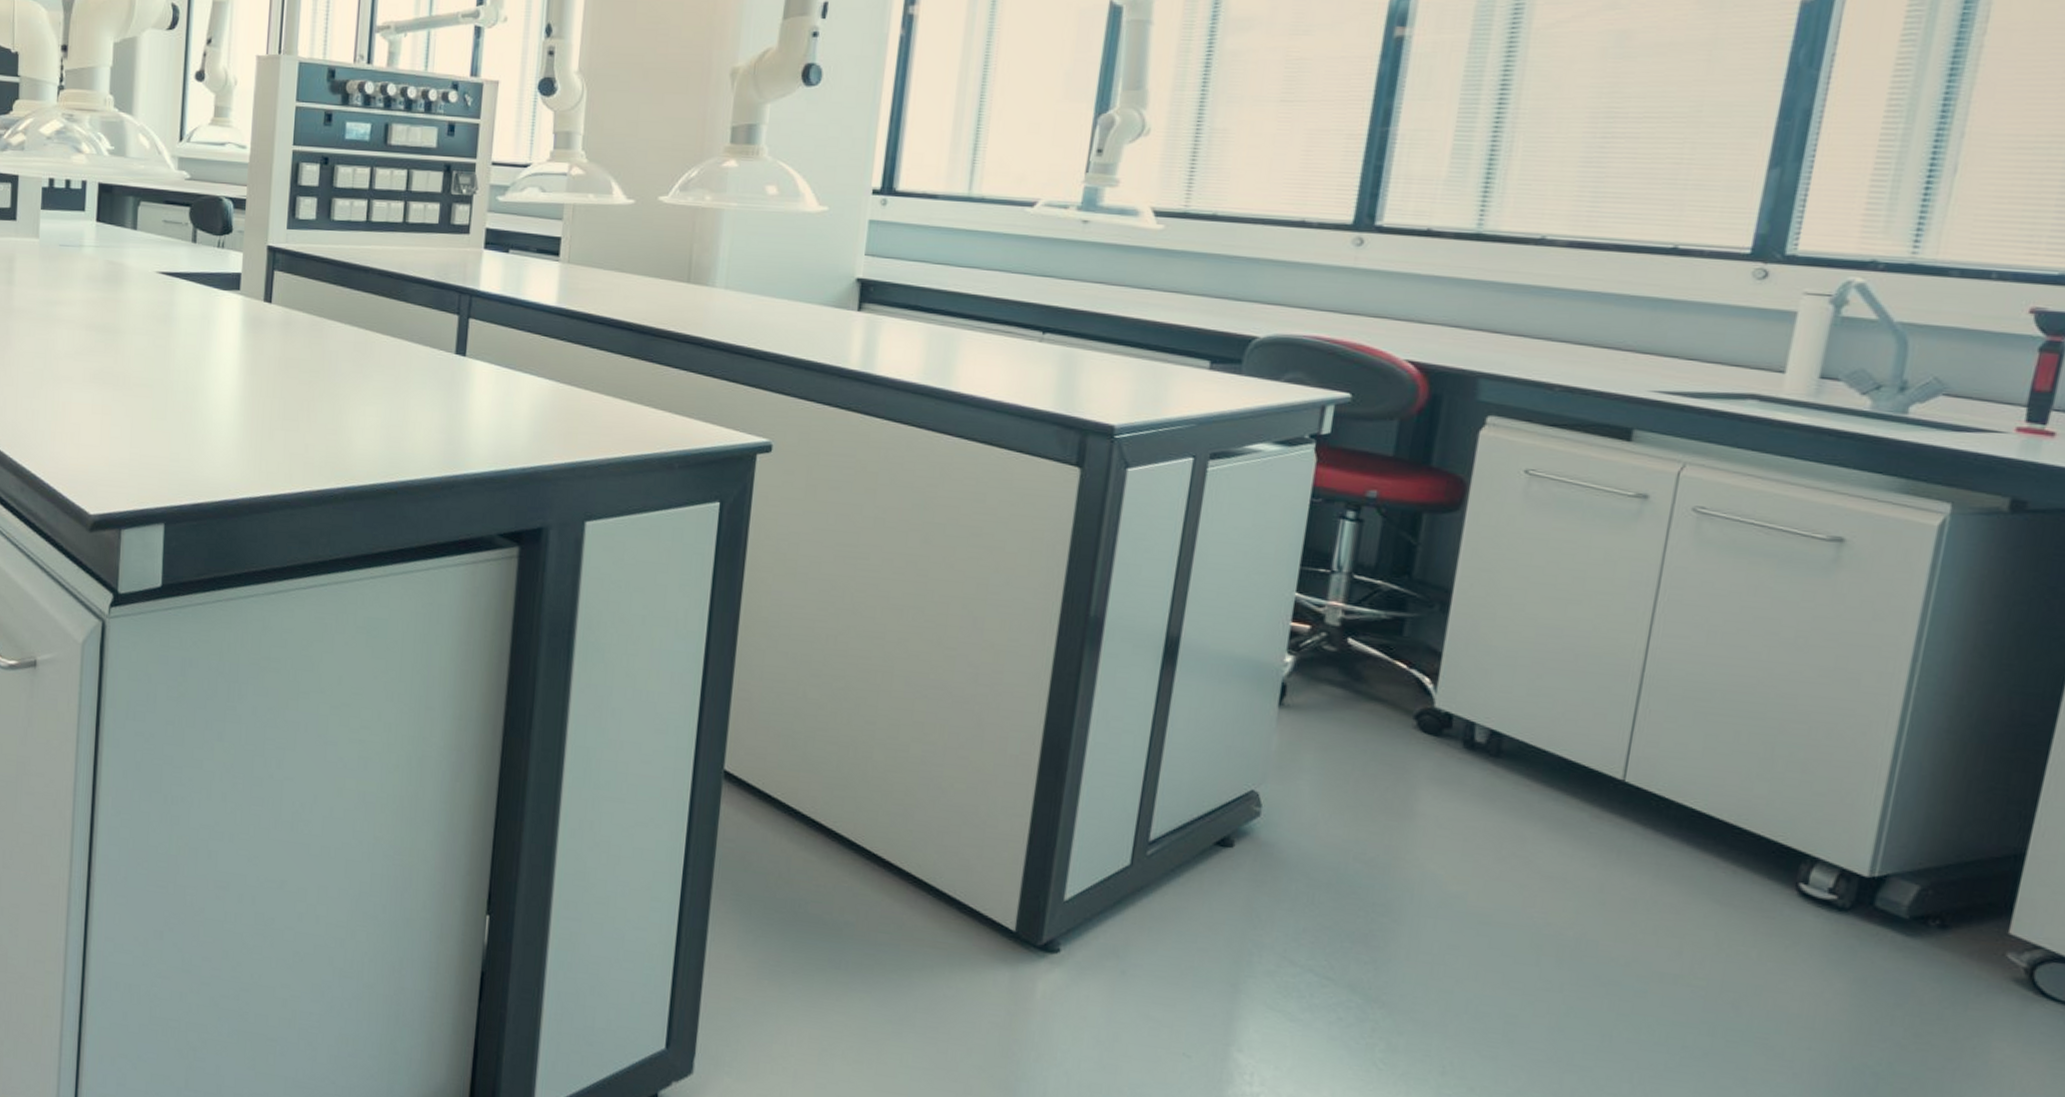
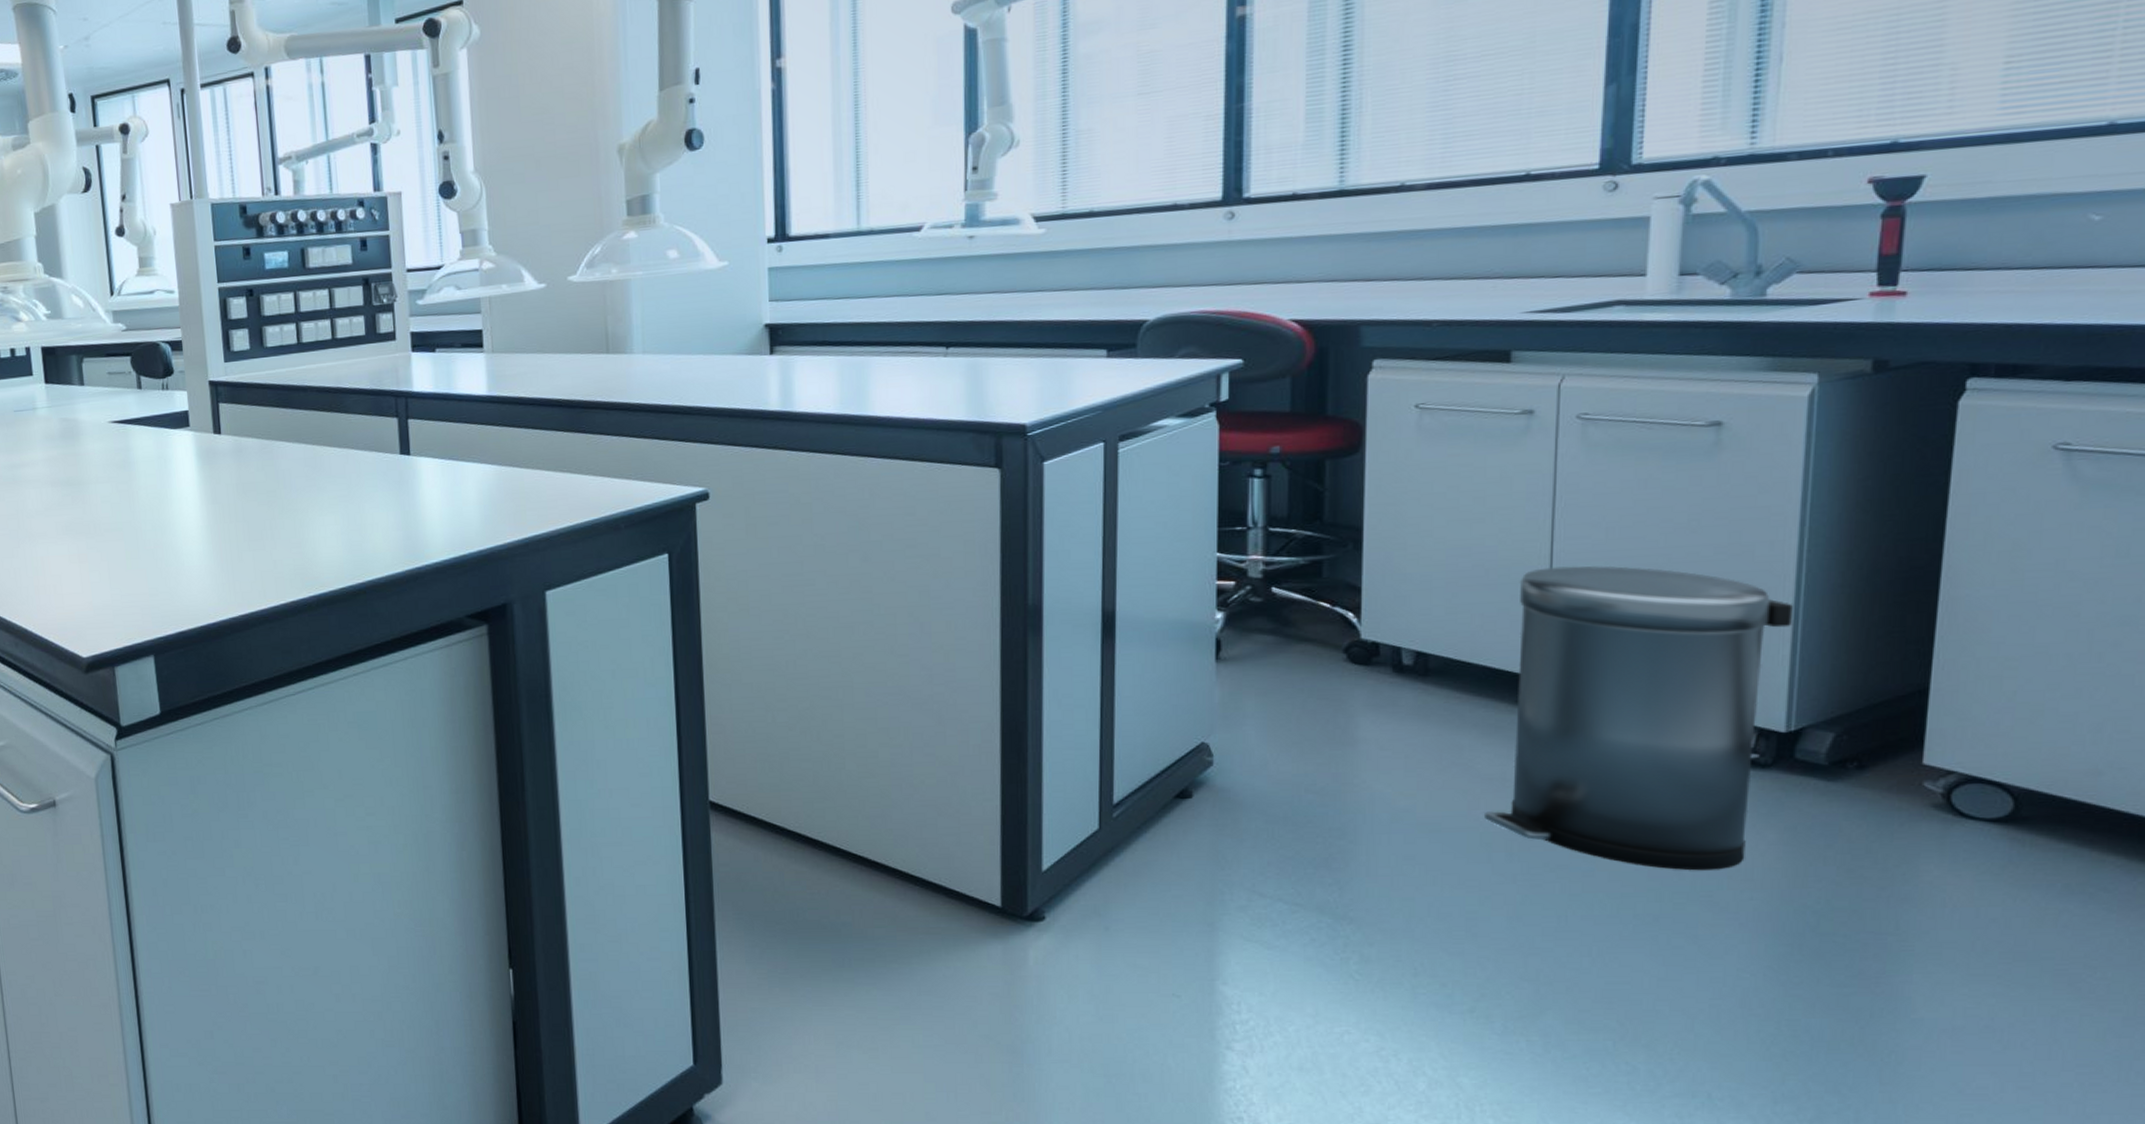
pedal bin: none [1539,662,1894,1013] -> present [1485,566,1793,870]

